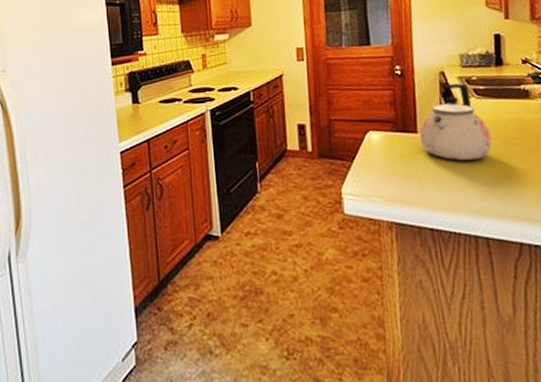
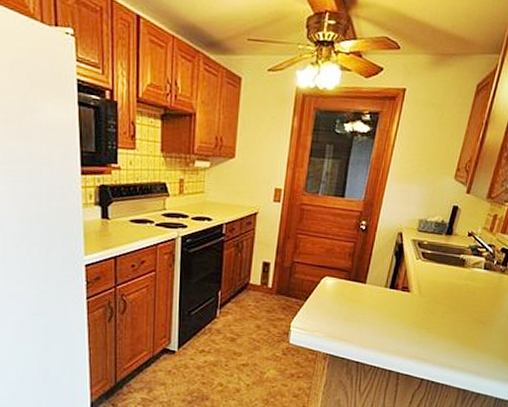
kettle: present [419,83,492,161] -> none [366,244,425,311]

